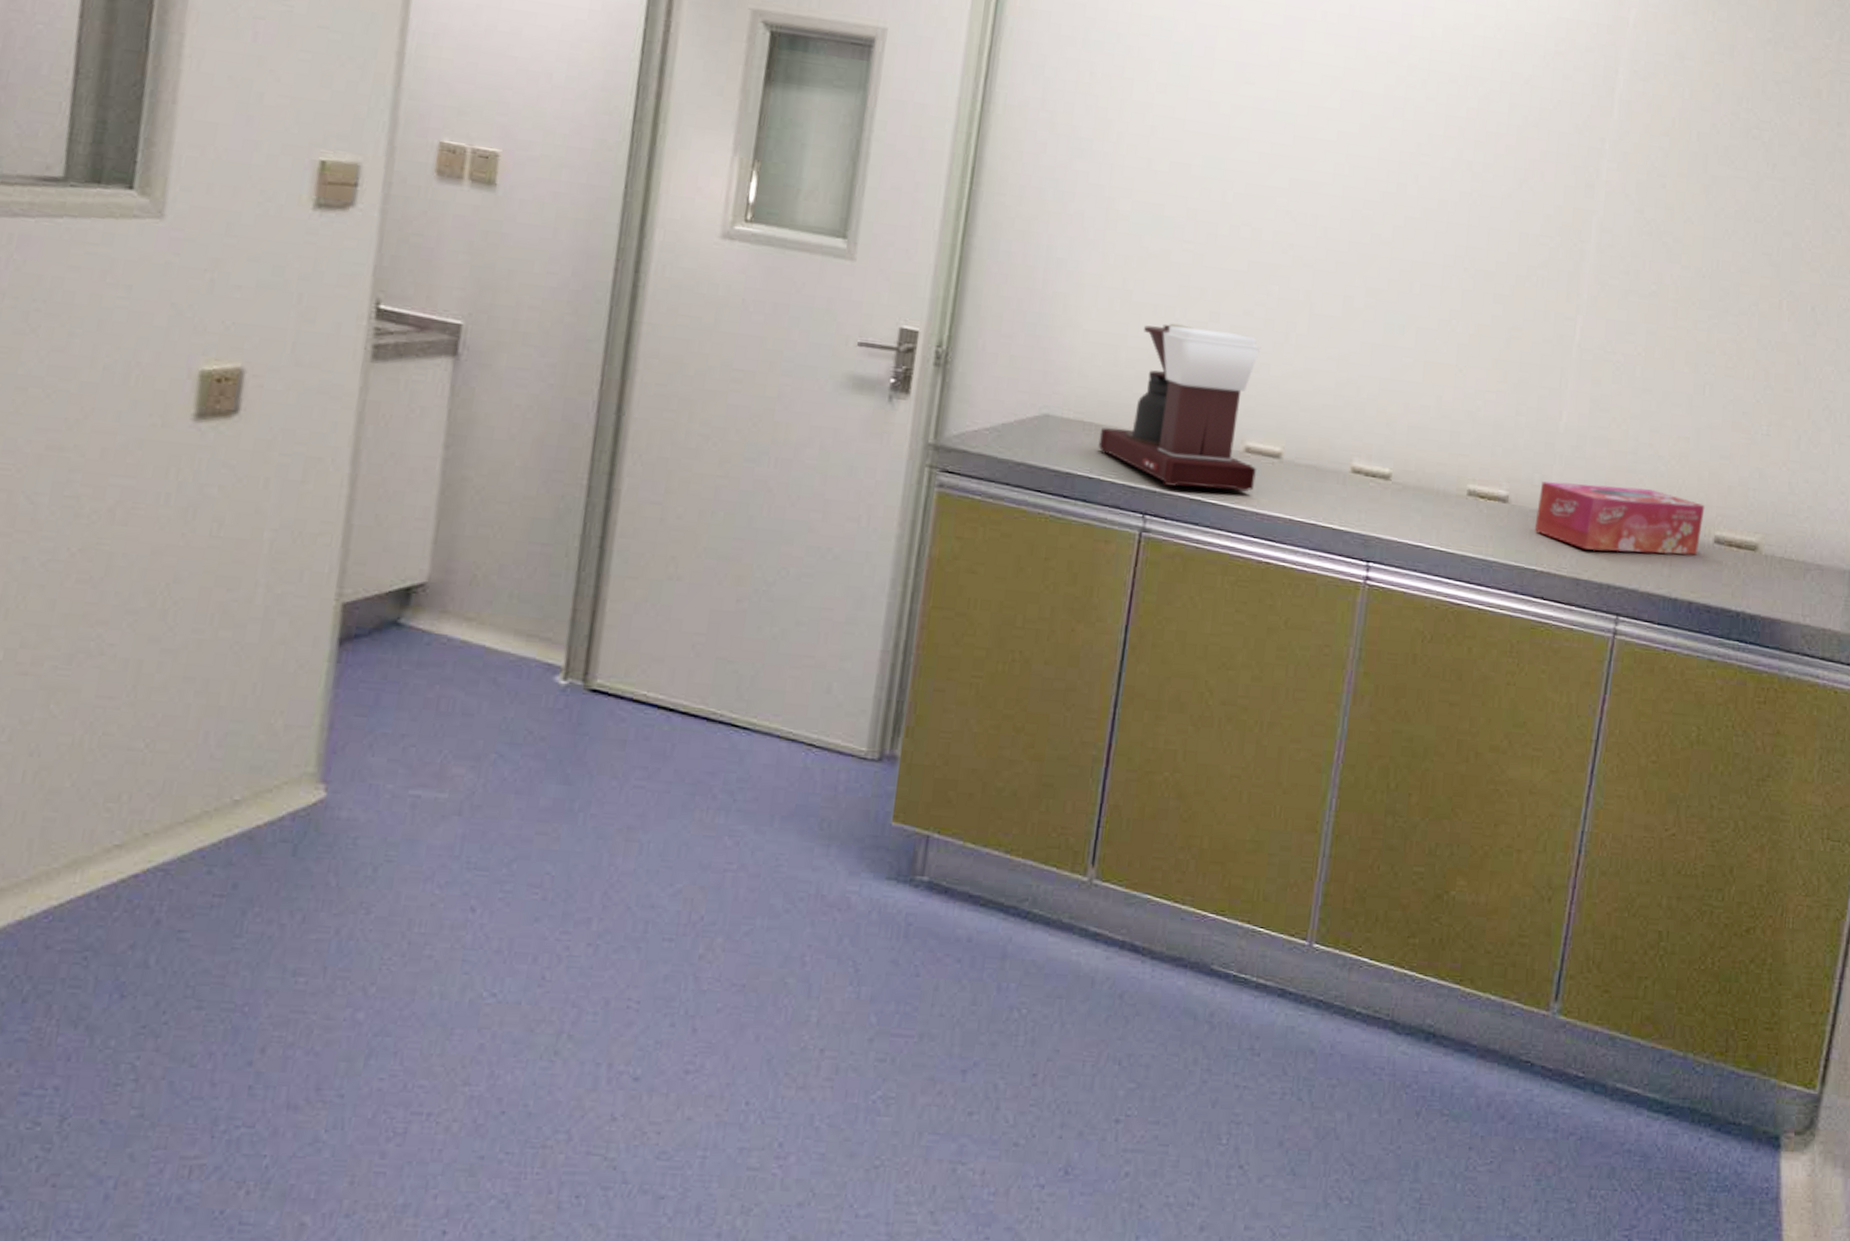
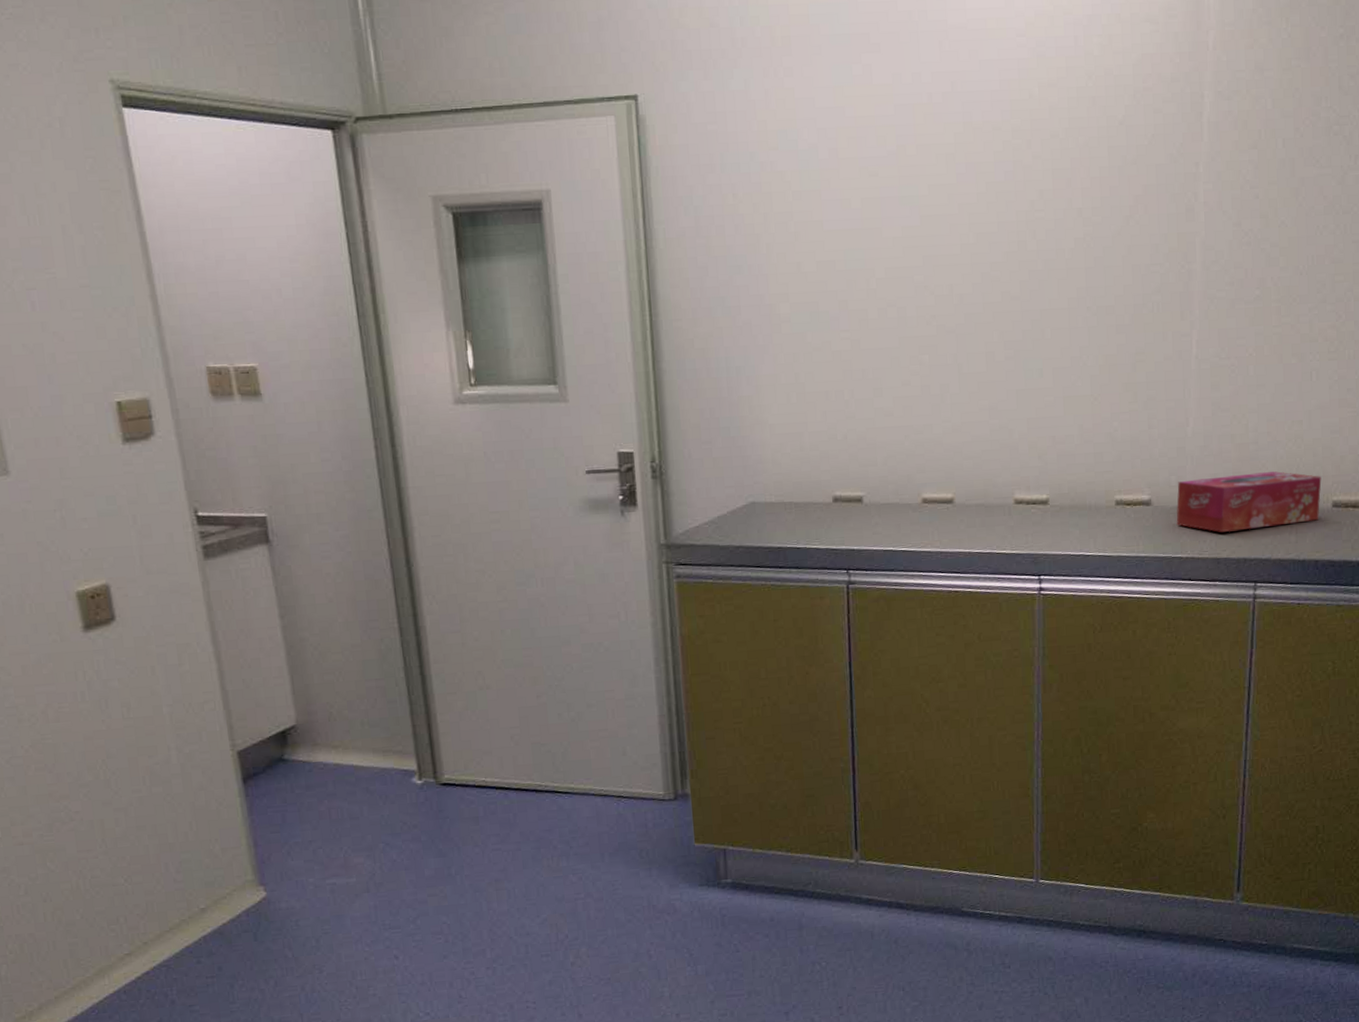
coffee maker: present [1098,323,1261,492] -> none [799,403,935,543]

